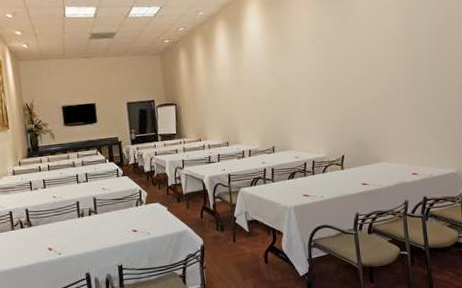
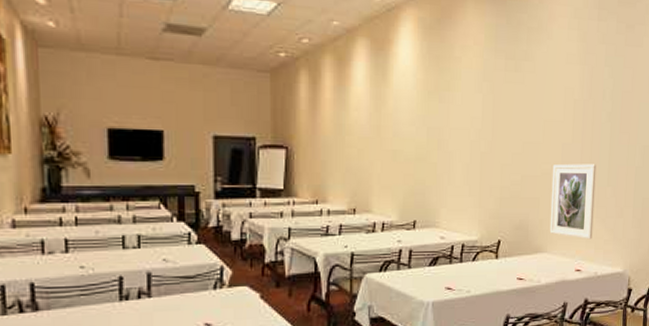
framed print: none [382,87,425,148] -> present [549,164,597,240]

